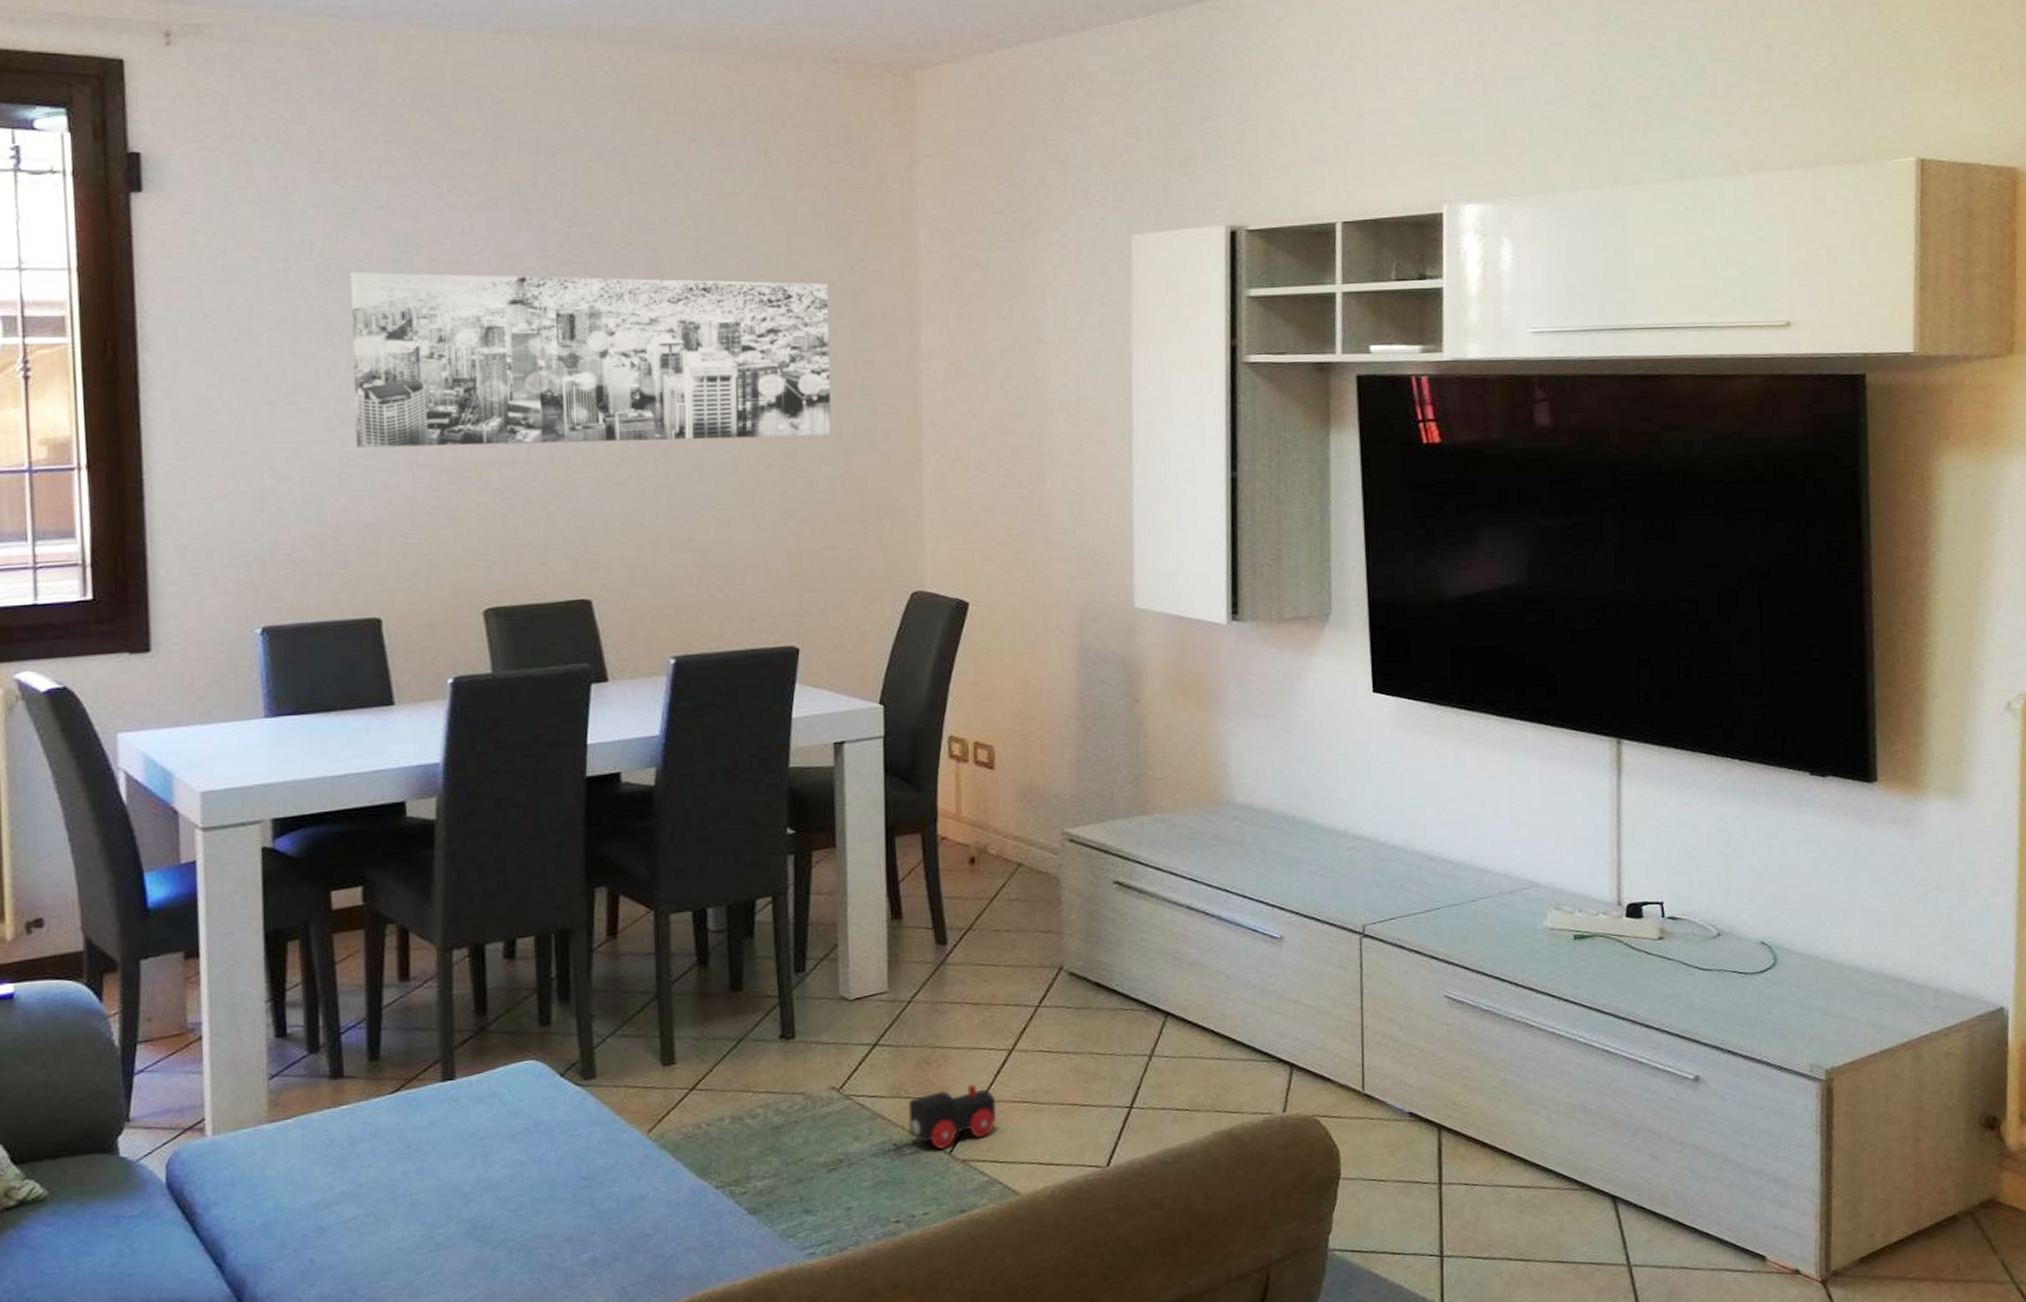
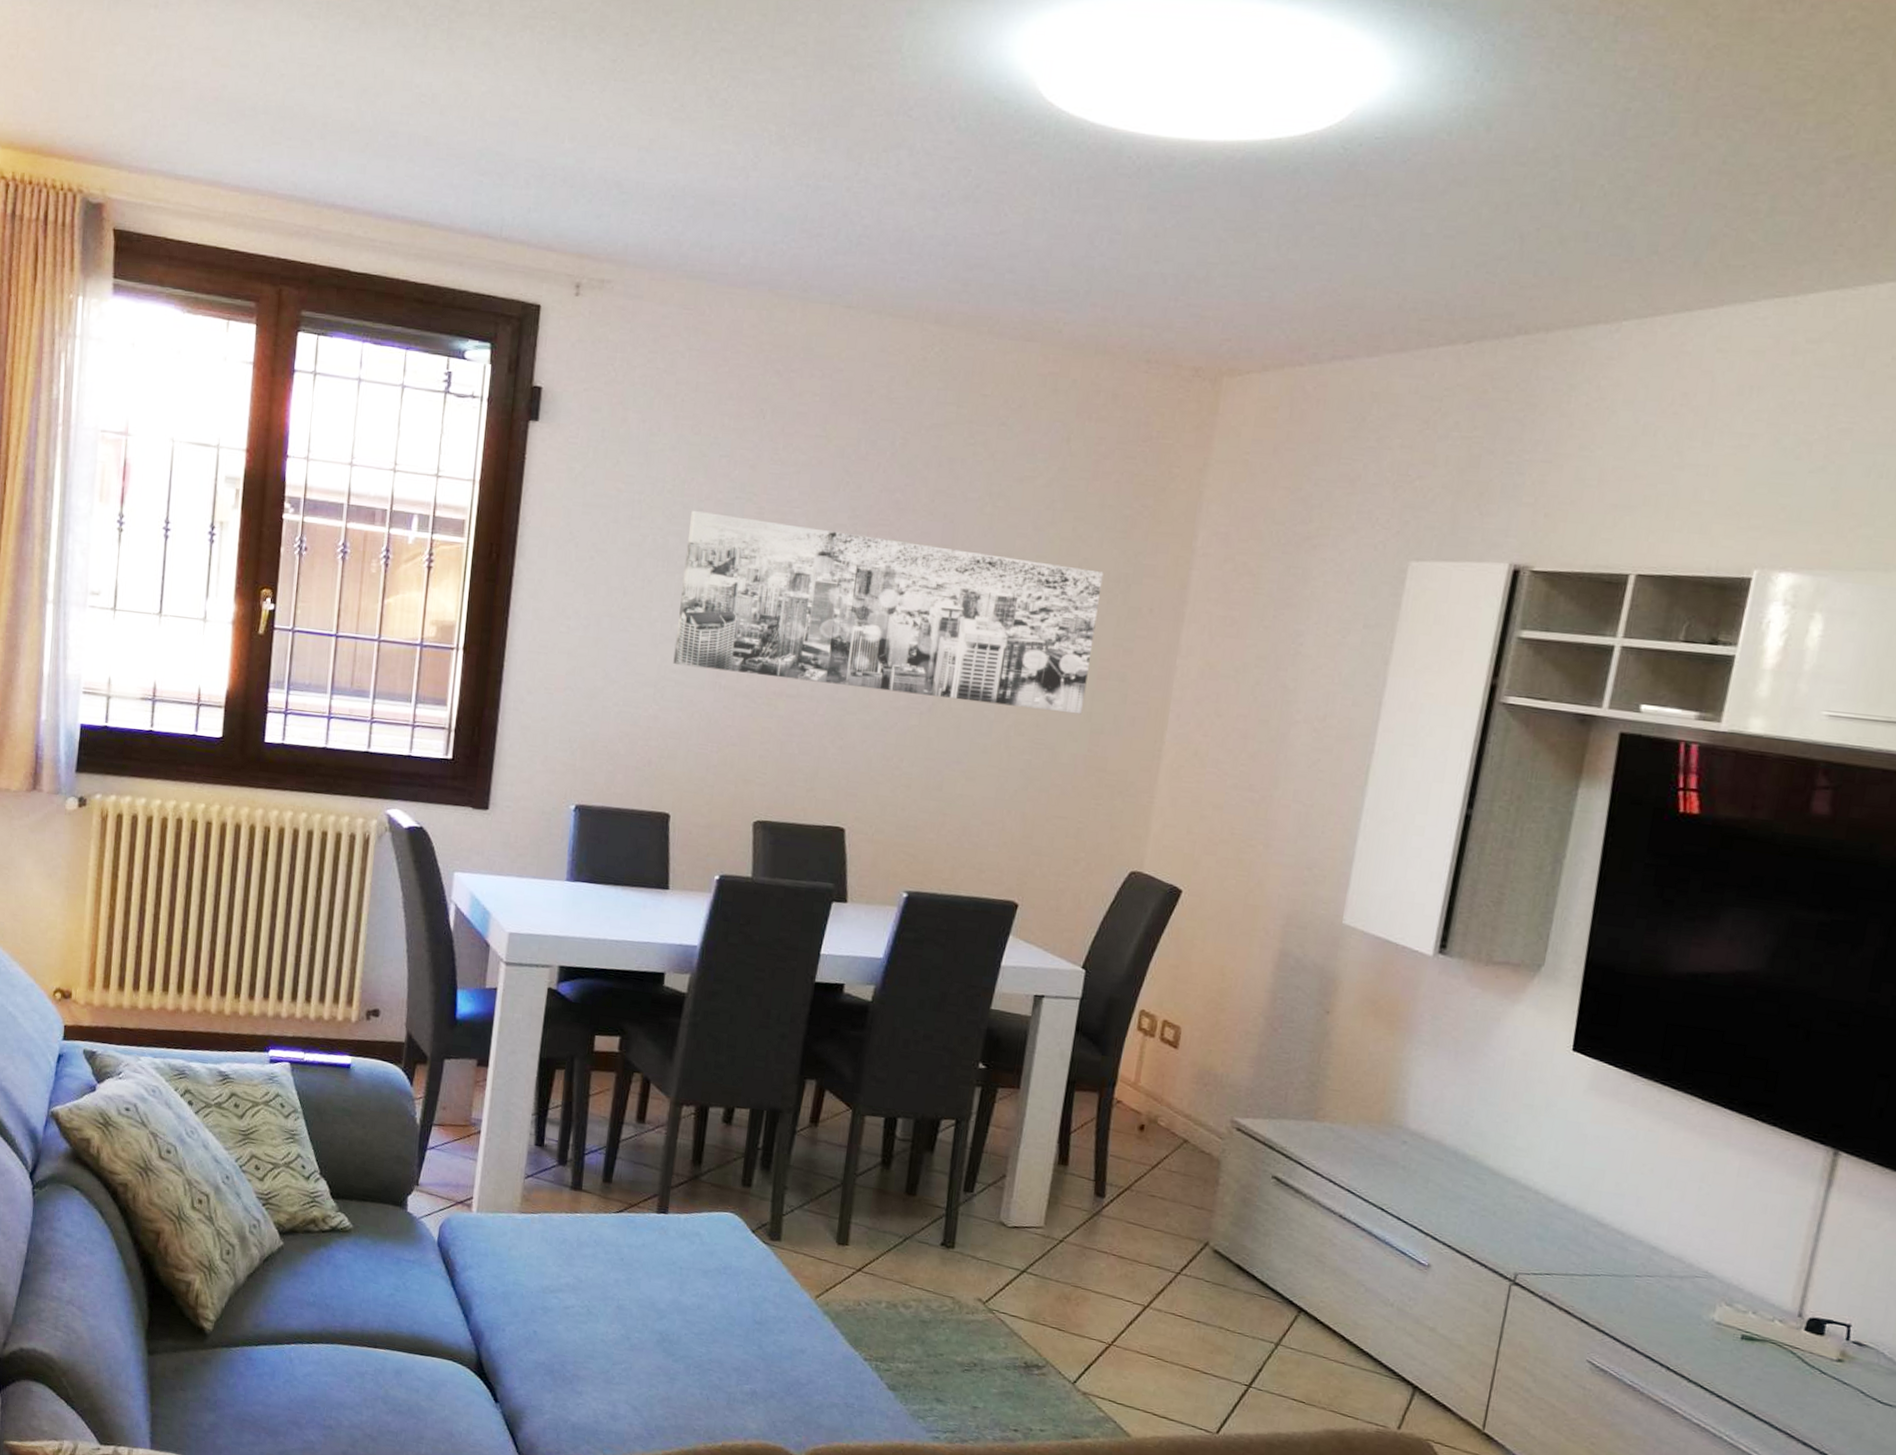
toy train: present [908,1084,996,1149] -> none [1039,1326,1124,1379]

